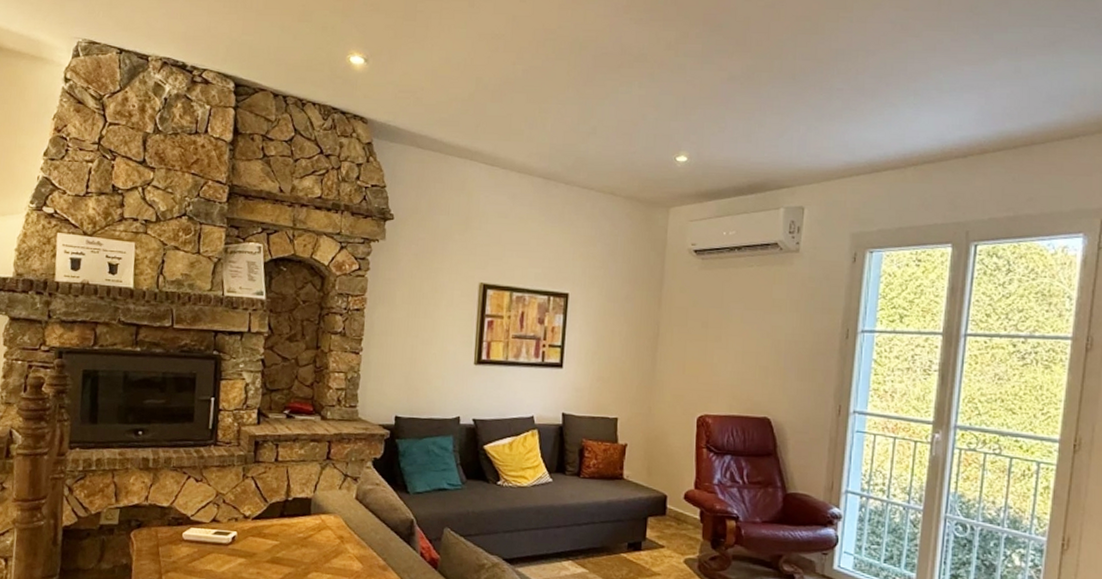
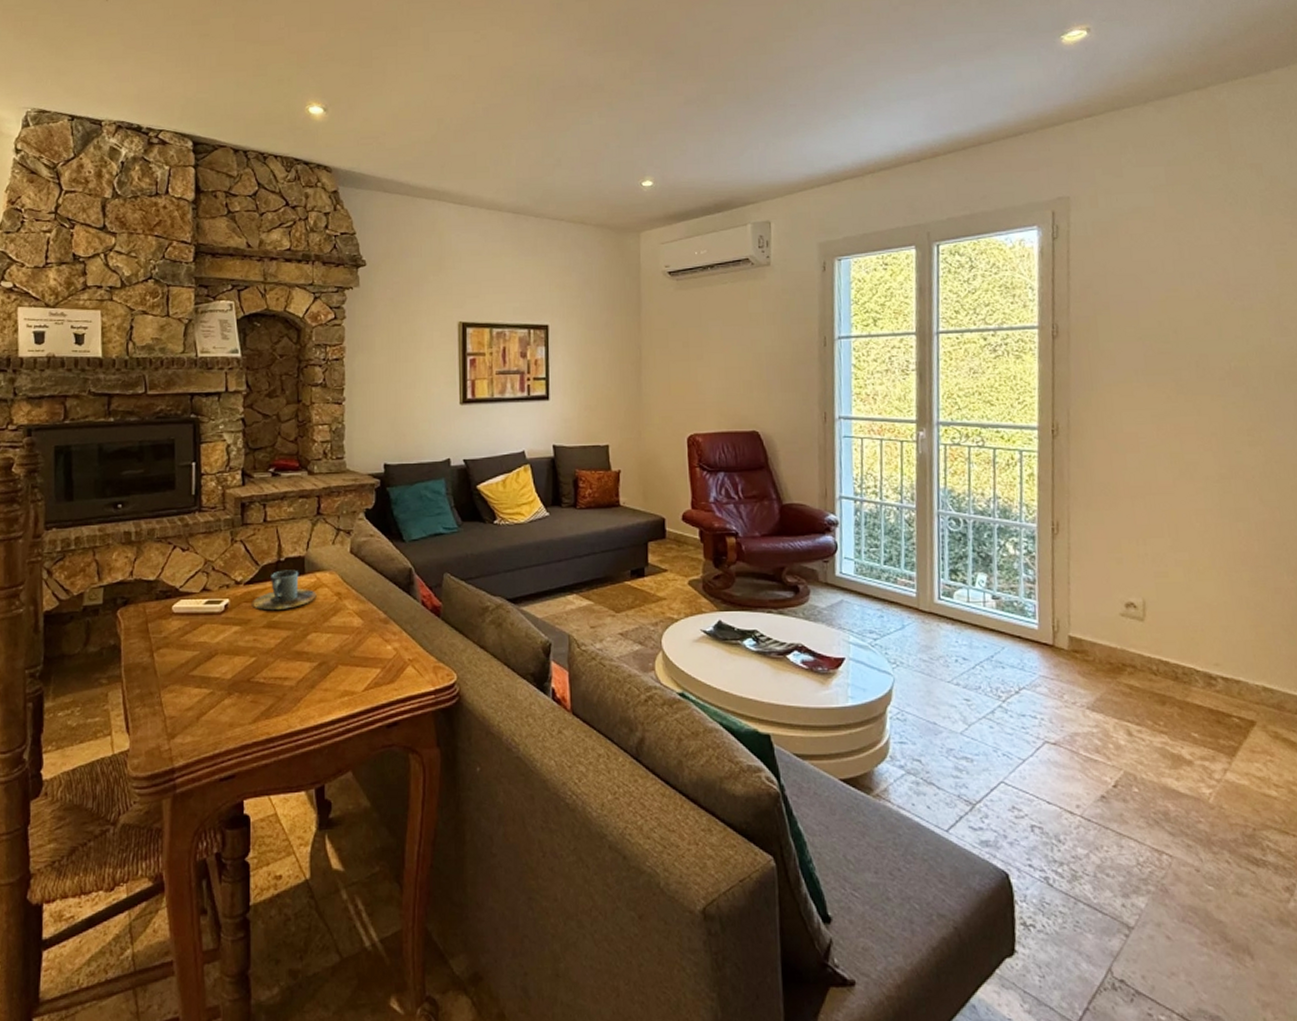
cup: none [258,509,320,547] -> present [252,570,317,611]

